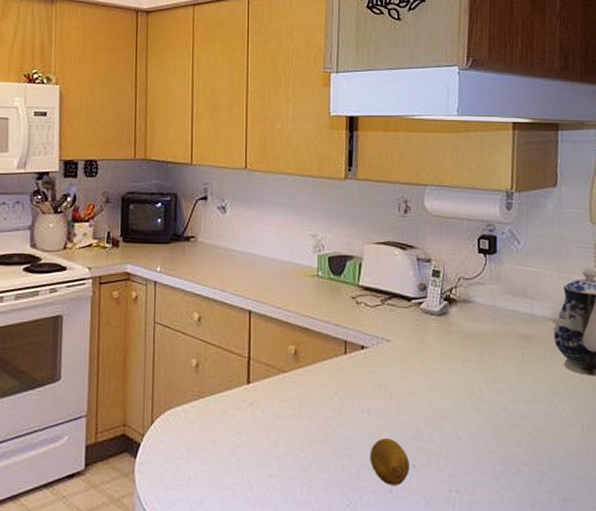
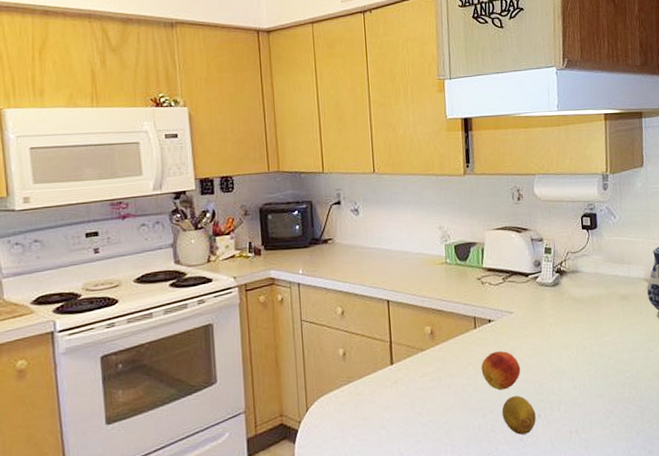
fruit: none [349,383,395,430] -> present [481,350,521,391]

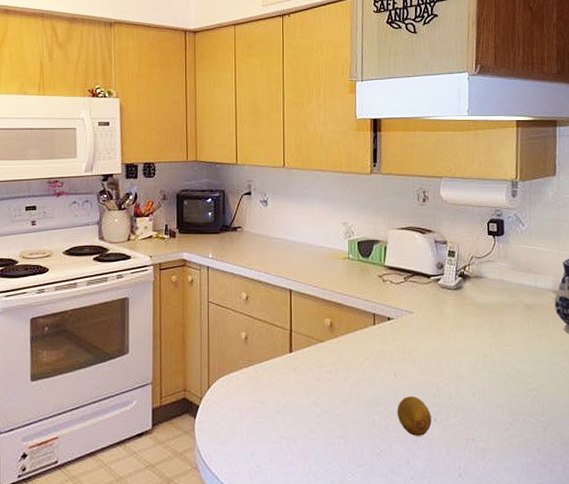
fruit: present [481,350,521,391] -> none [378,349,418,389]

